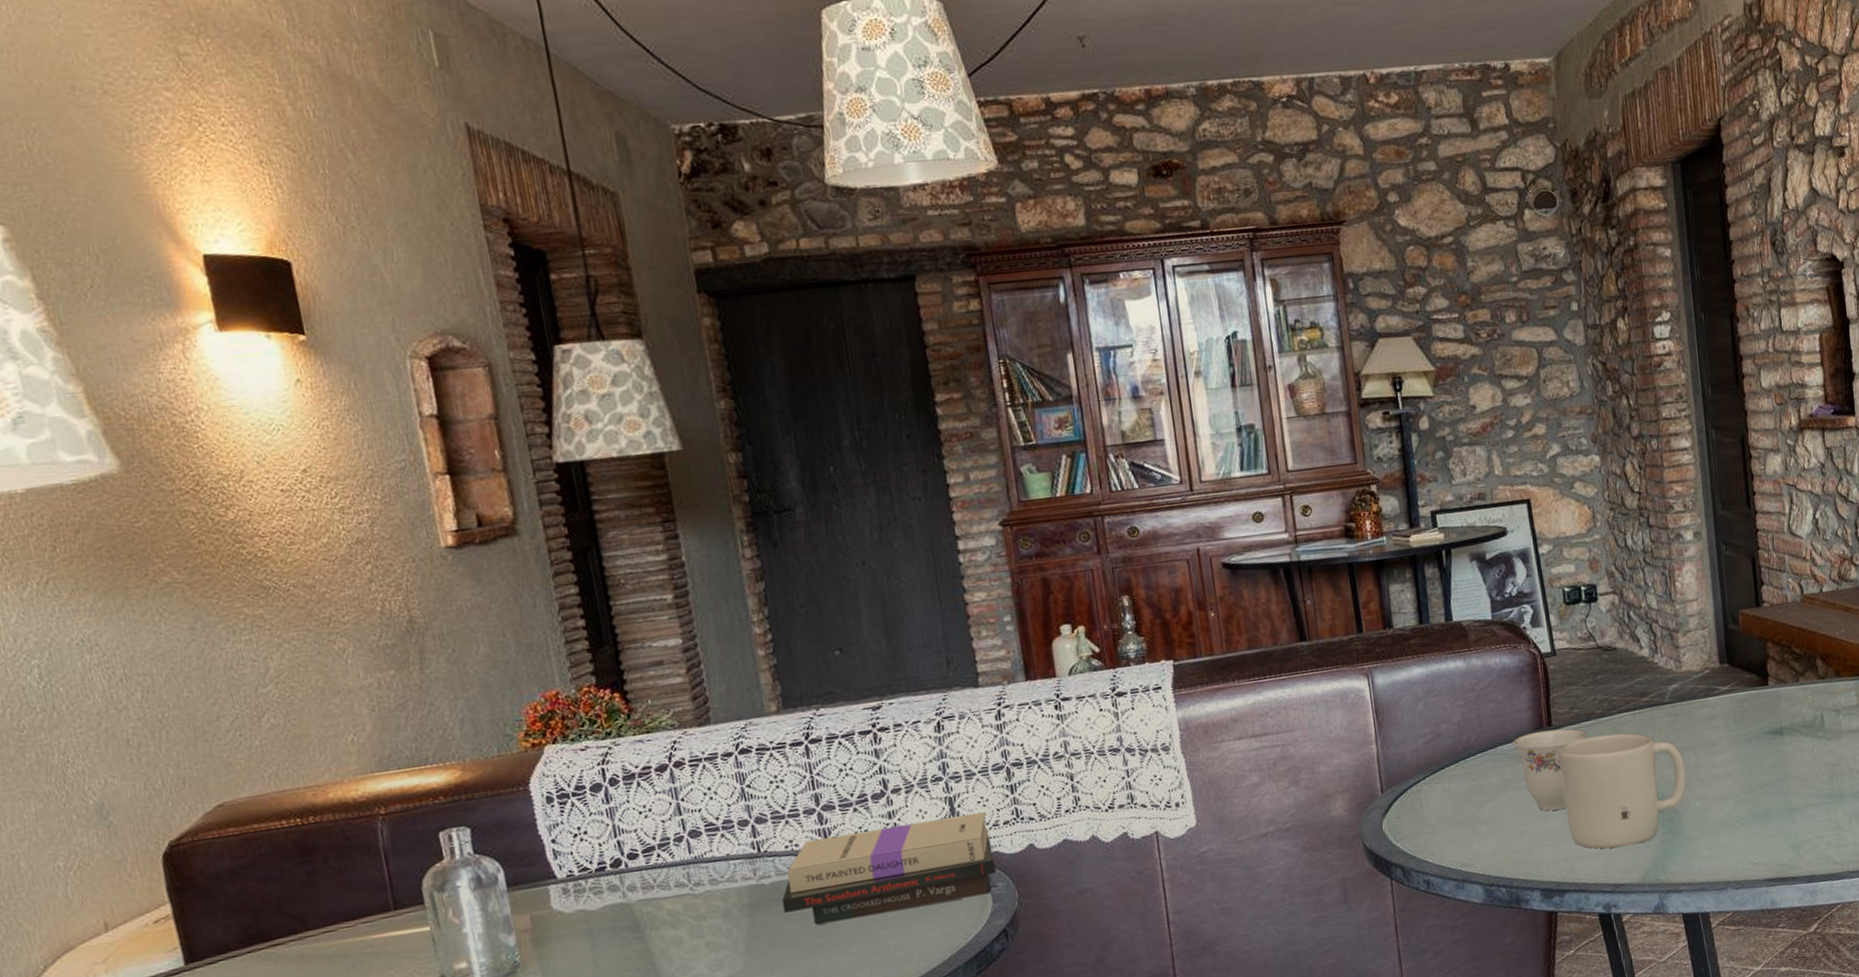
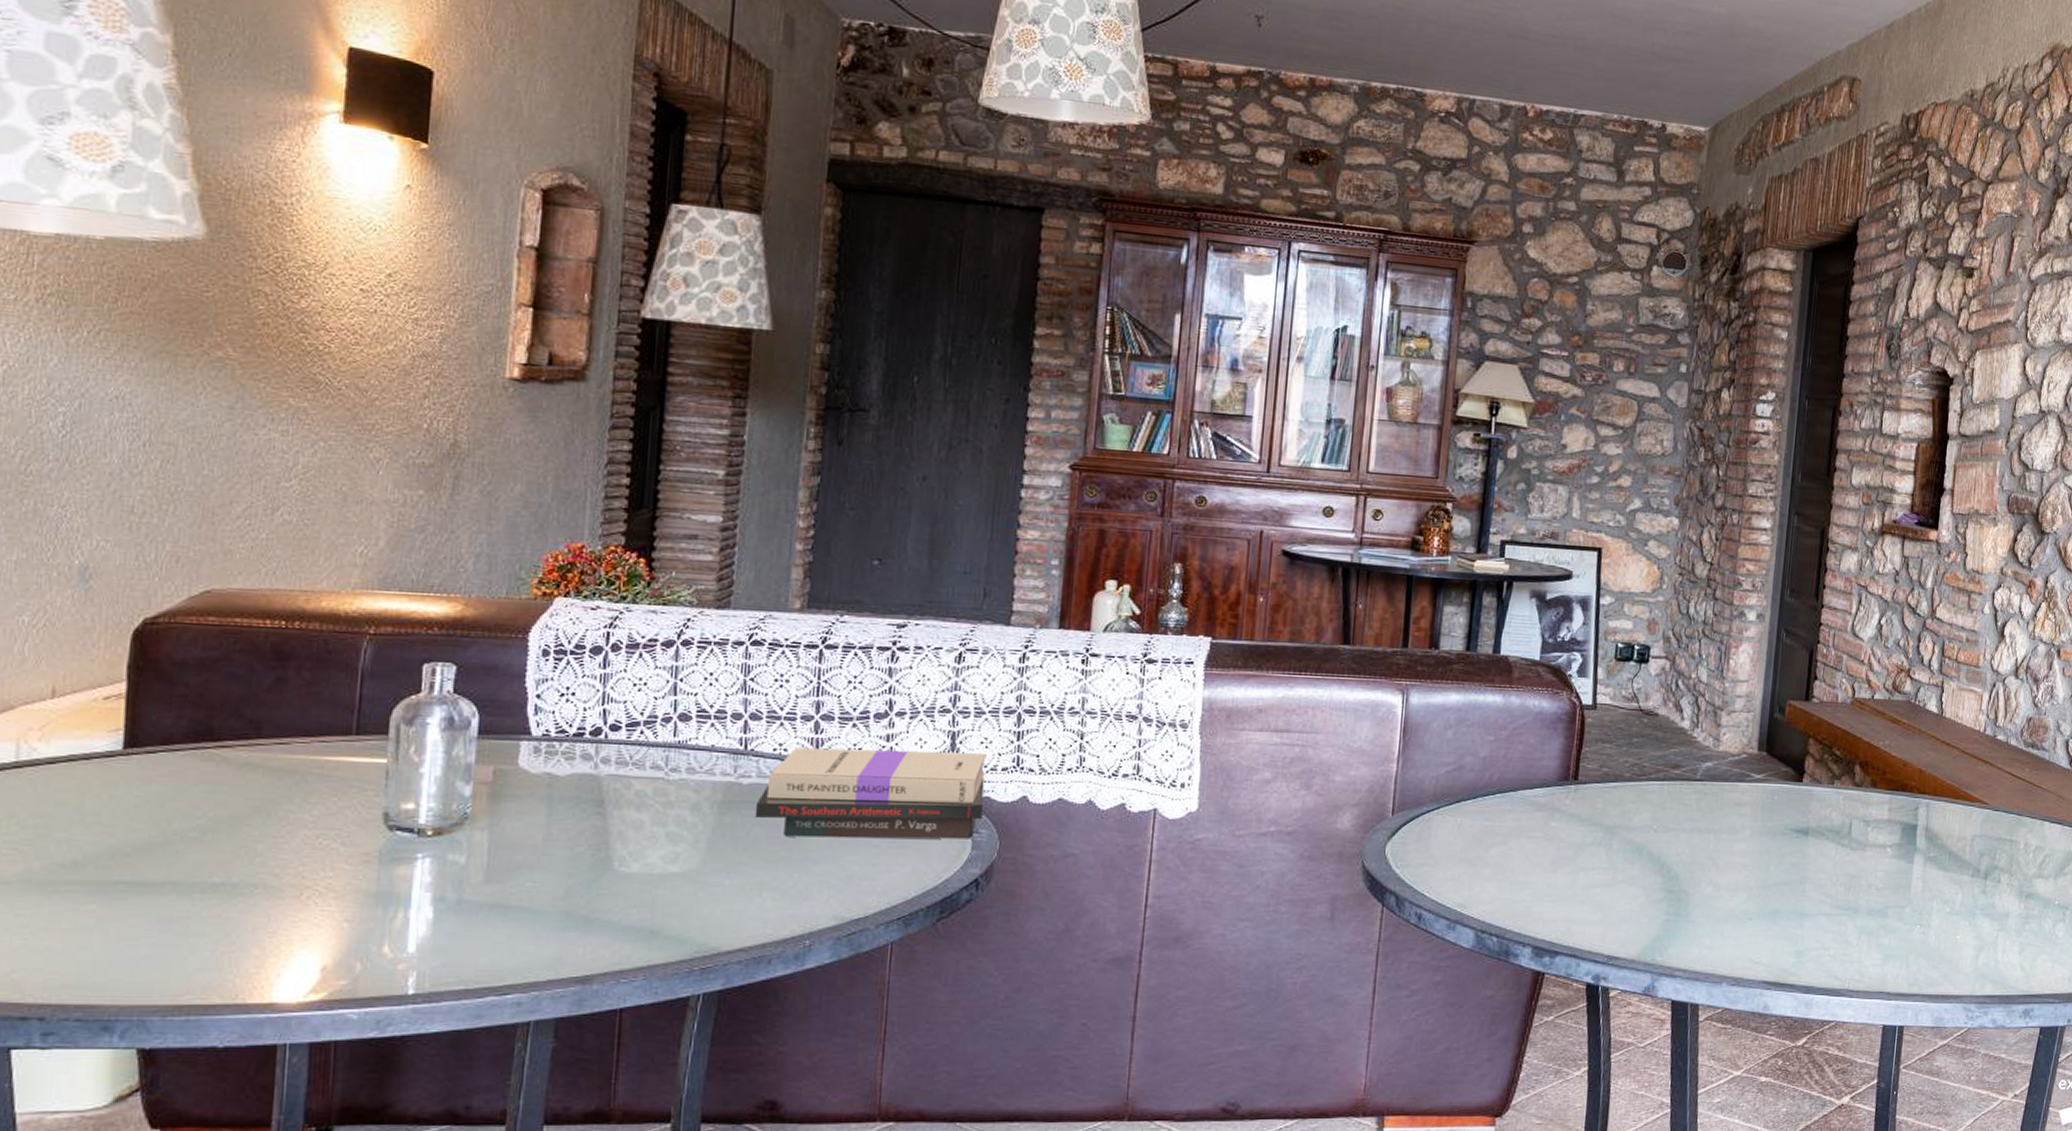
teacup: present [1512,728,1587,811] -> none [1535,783,1611,868]
mug: present [1558,733,1687,849] -> none [1574,799,1704,919]

